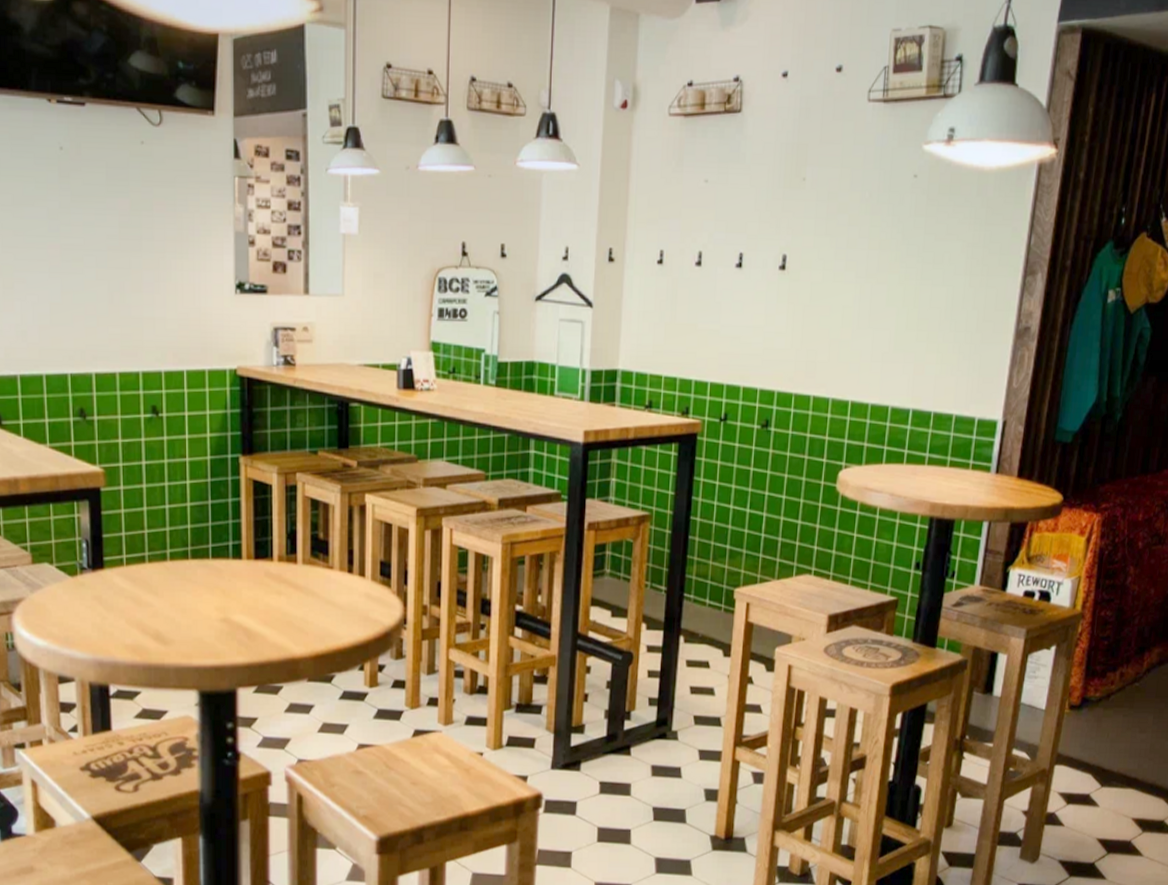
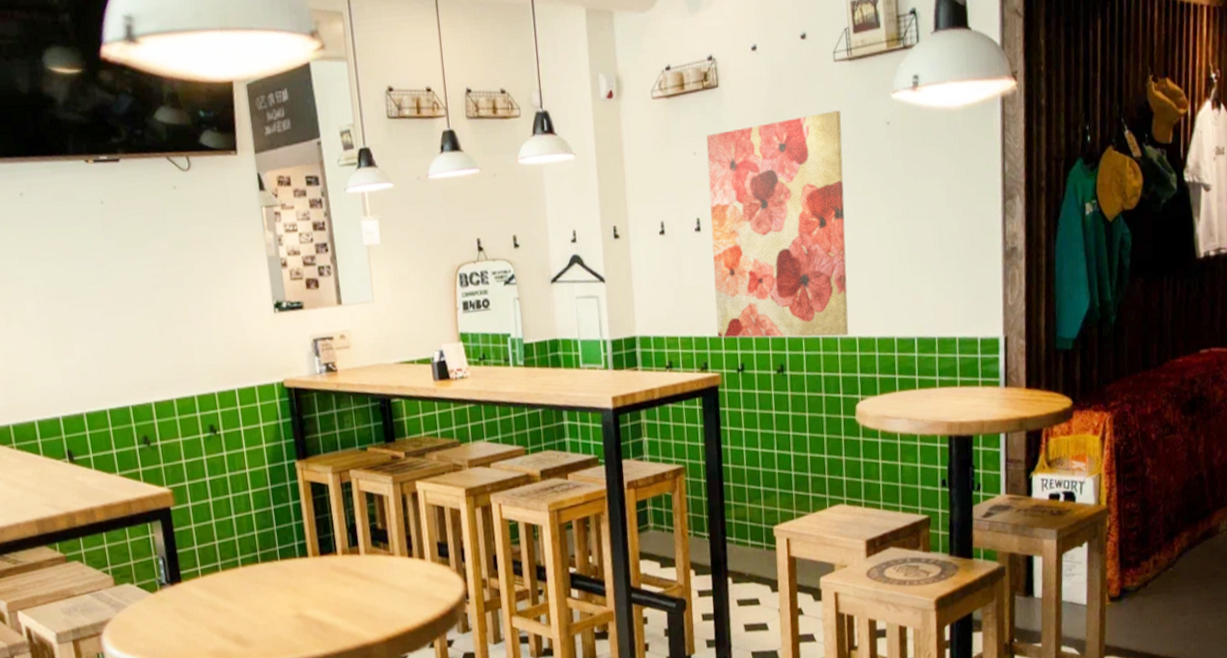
wall art: none [704,155,868,398] -> present [706,110,849,338]

